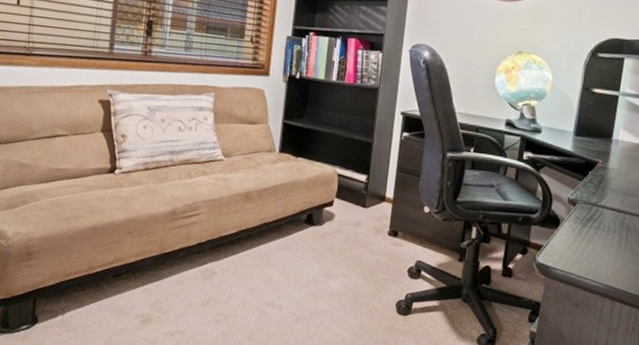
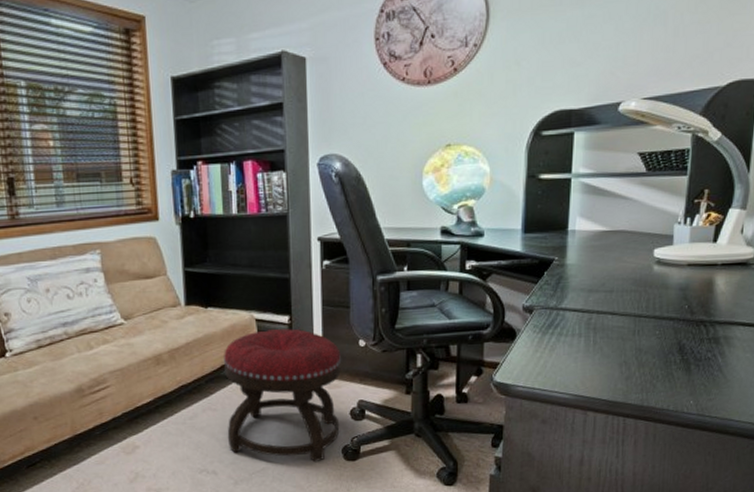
ottoman: none [296,184,407,312] -> present [223,328,341,463]

